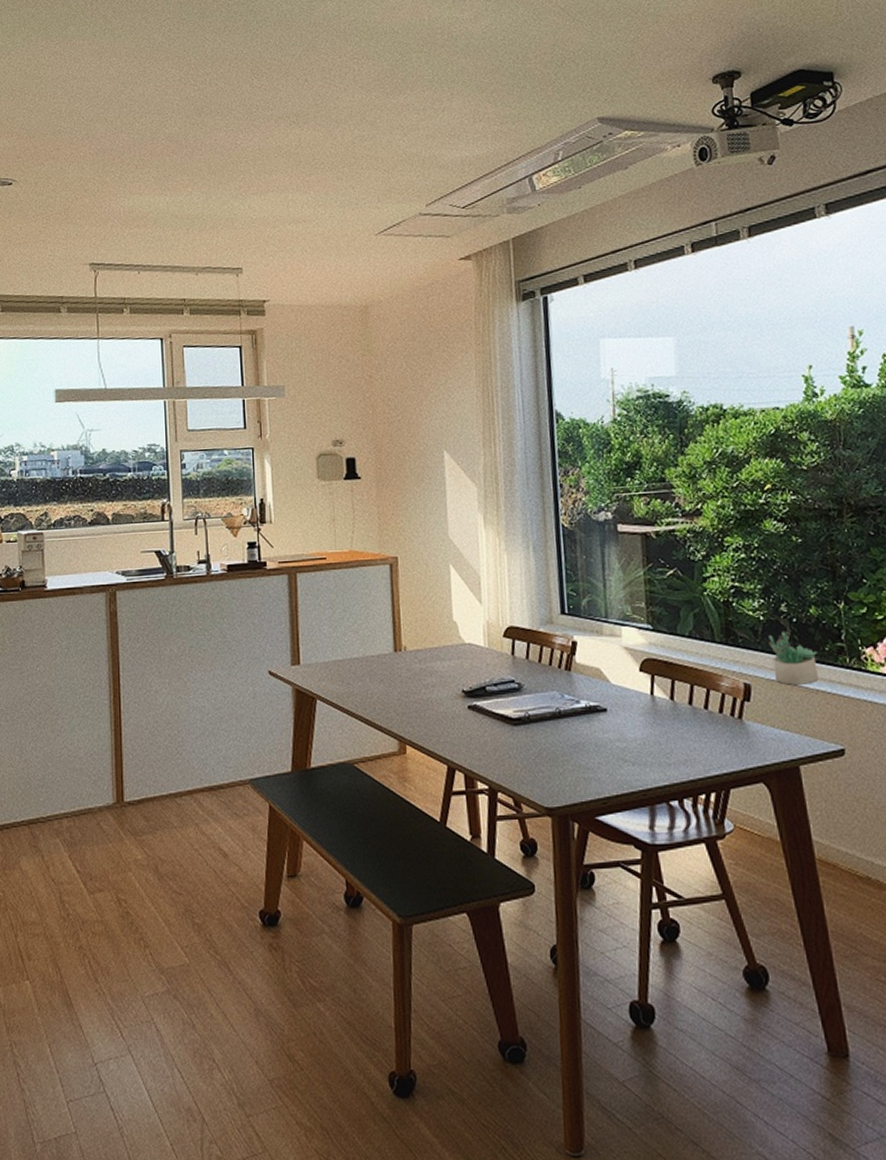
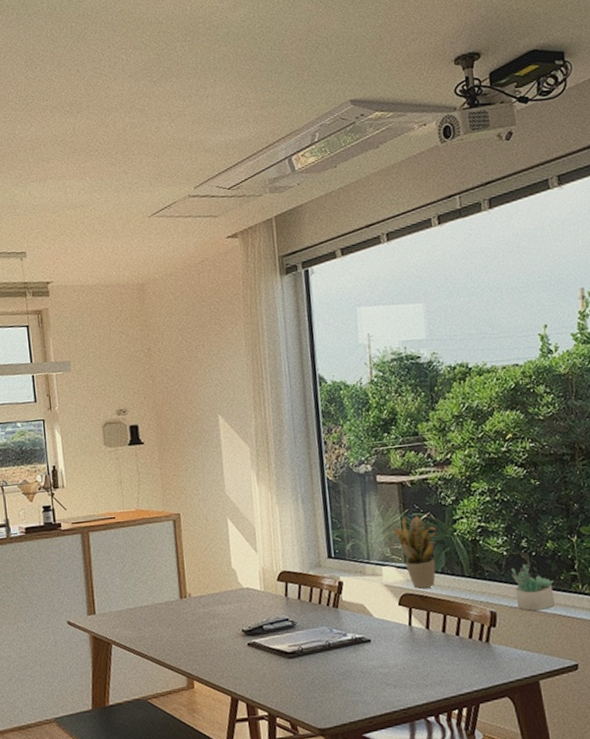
potted plant: none [636,571,684,655] -> present [394,516,437,590]

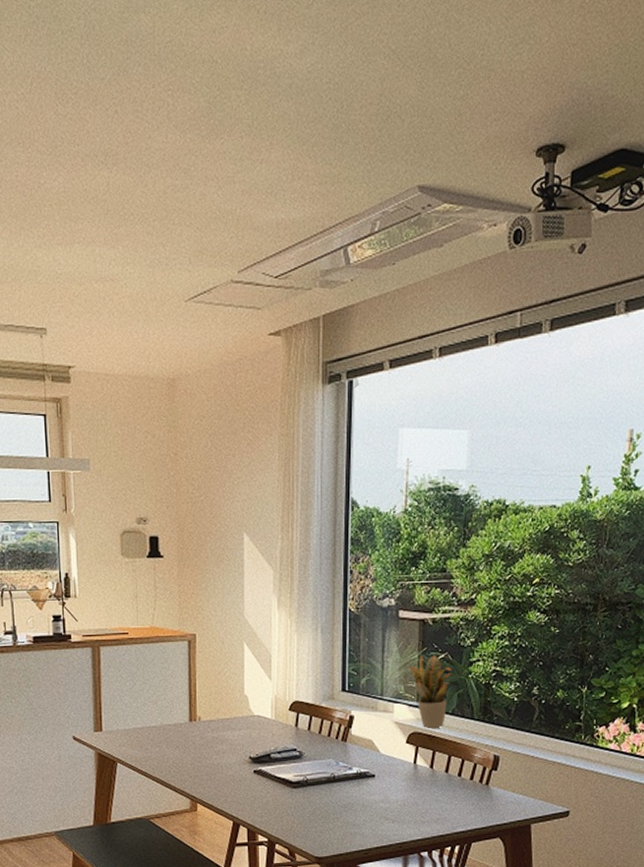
succulent plant: present [511,563,555,611] -> none [519,711,558,757]

